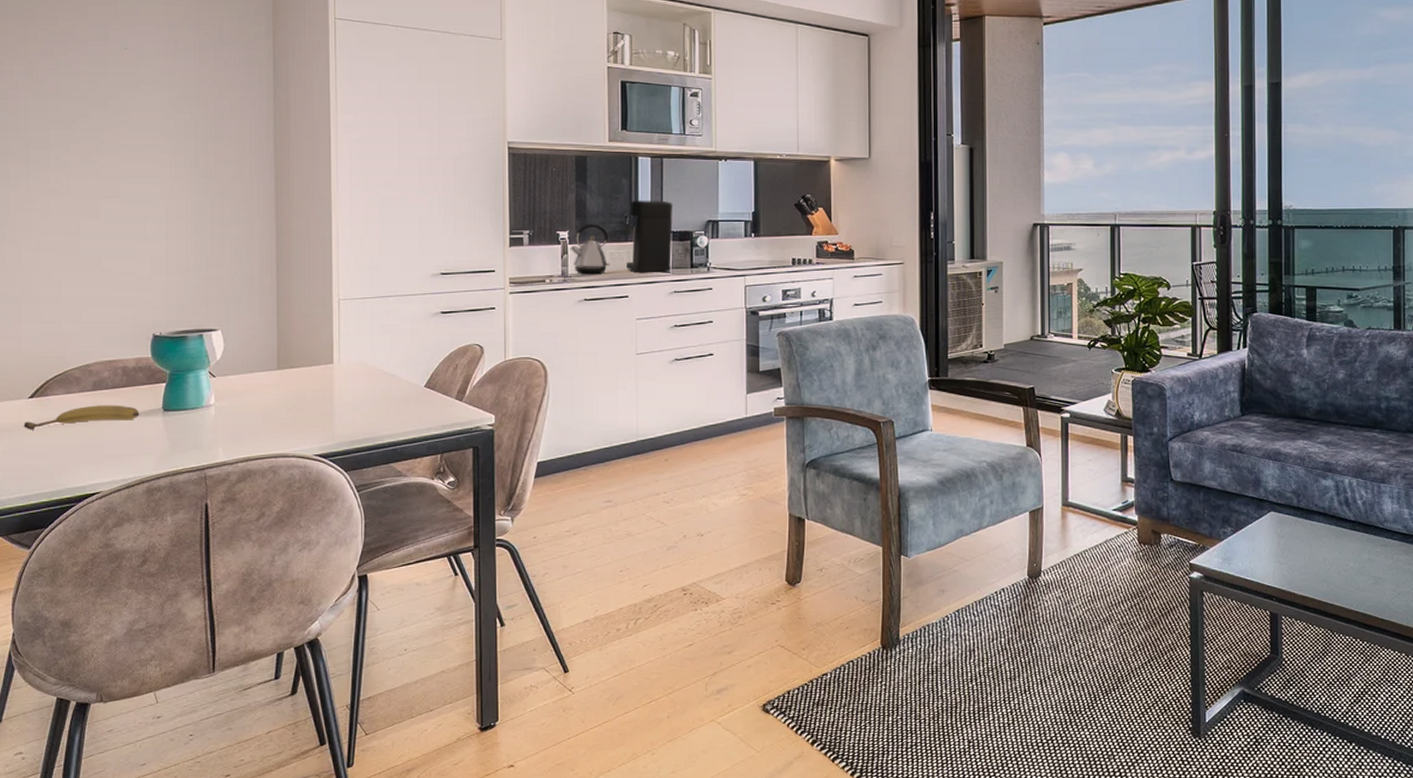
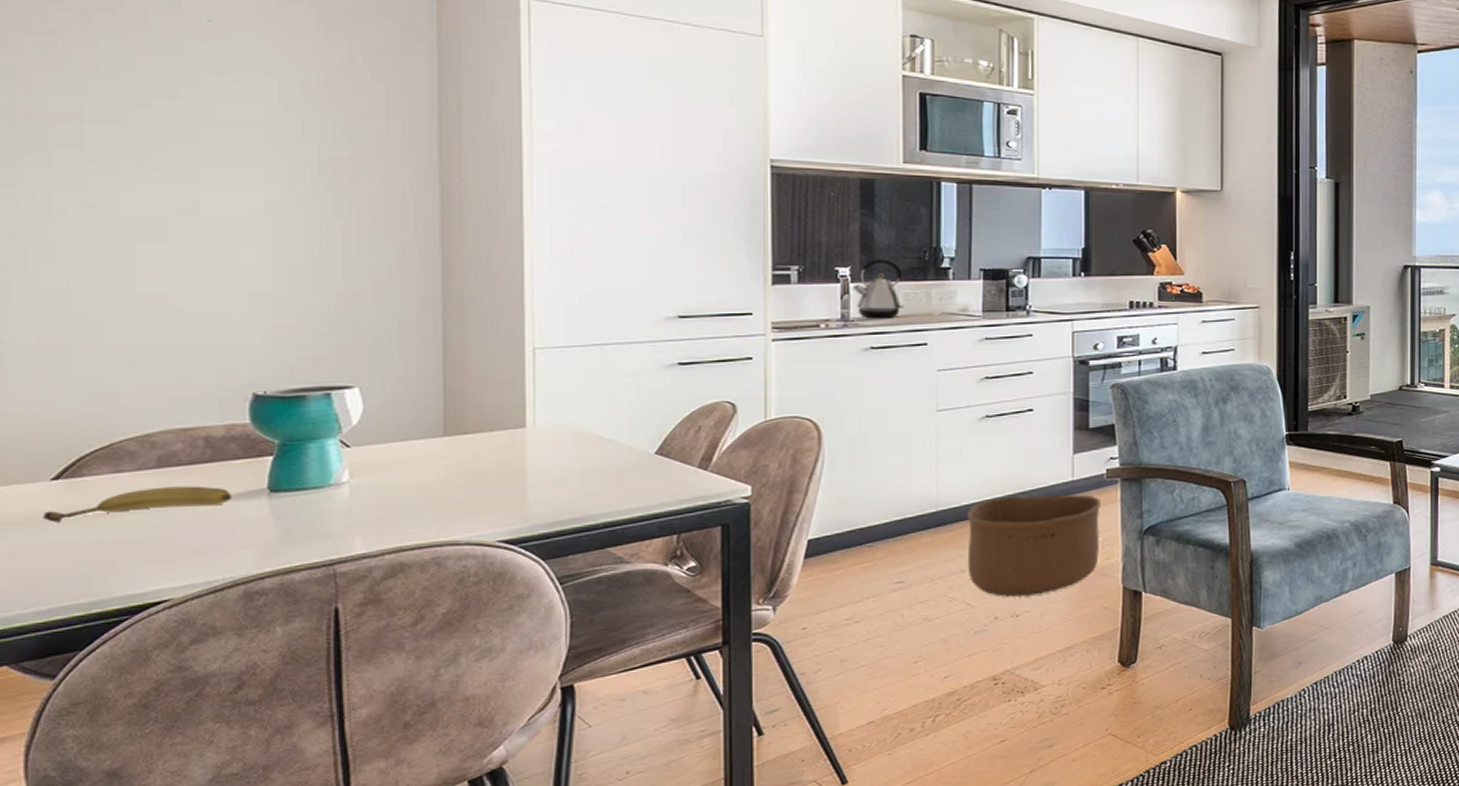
coffee maker: present [626,200,673,273] -> none [925,232,984,317]
basket: none [661,429,770,518] -> present [967,494,1101,597]

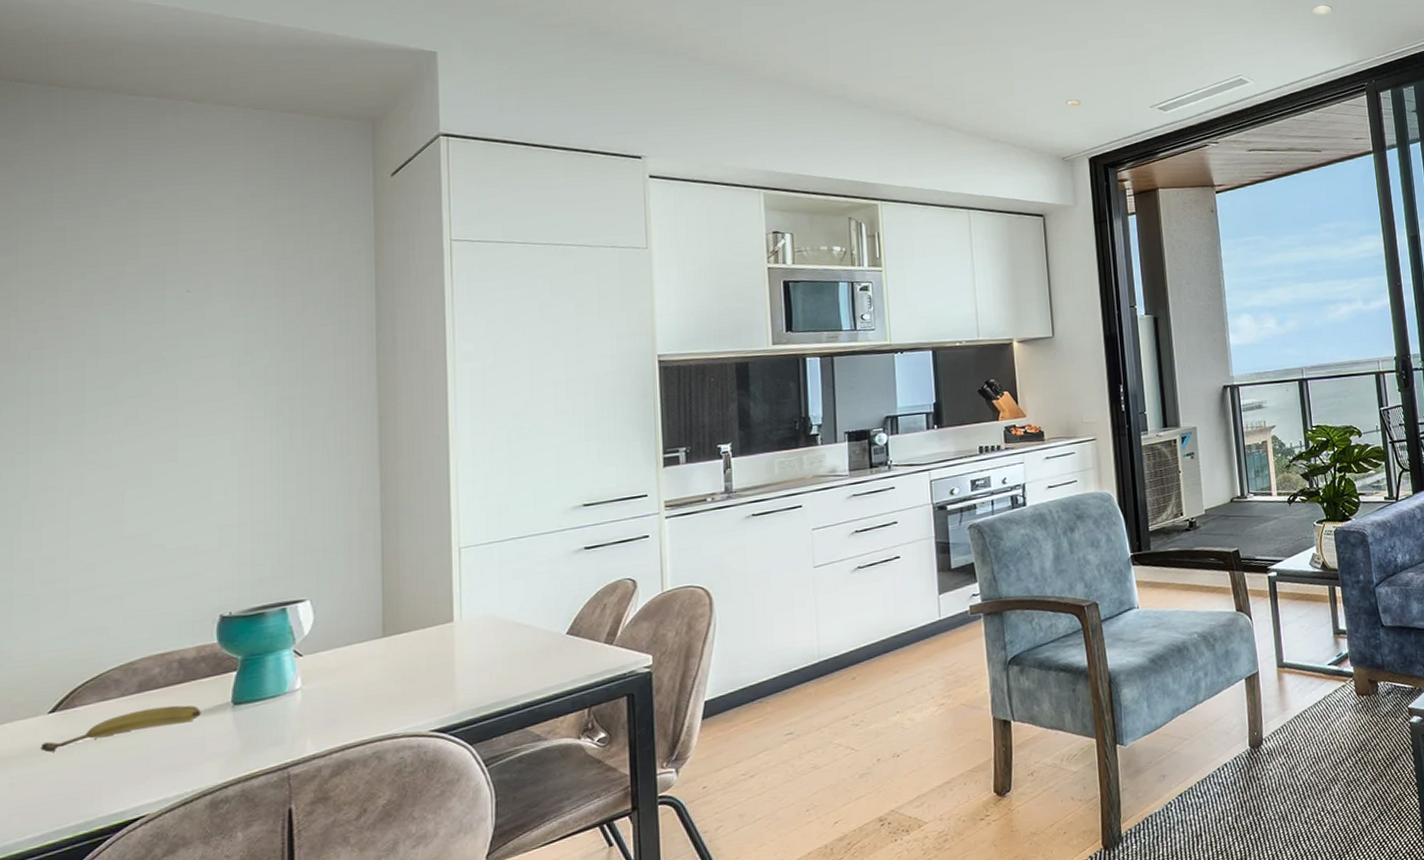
kettle: present [852,259,905,319] -> none [733,432,780,488]
basket: present [967,494,1101,597] -> none [846,632,969,739]

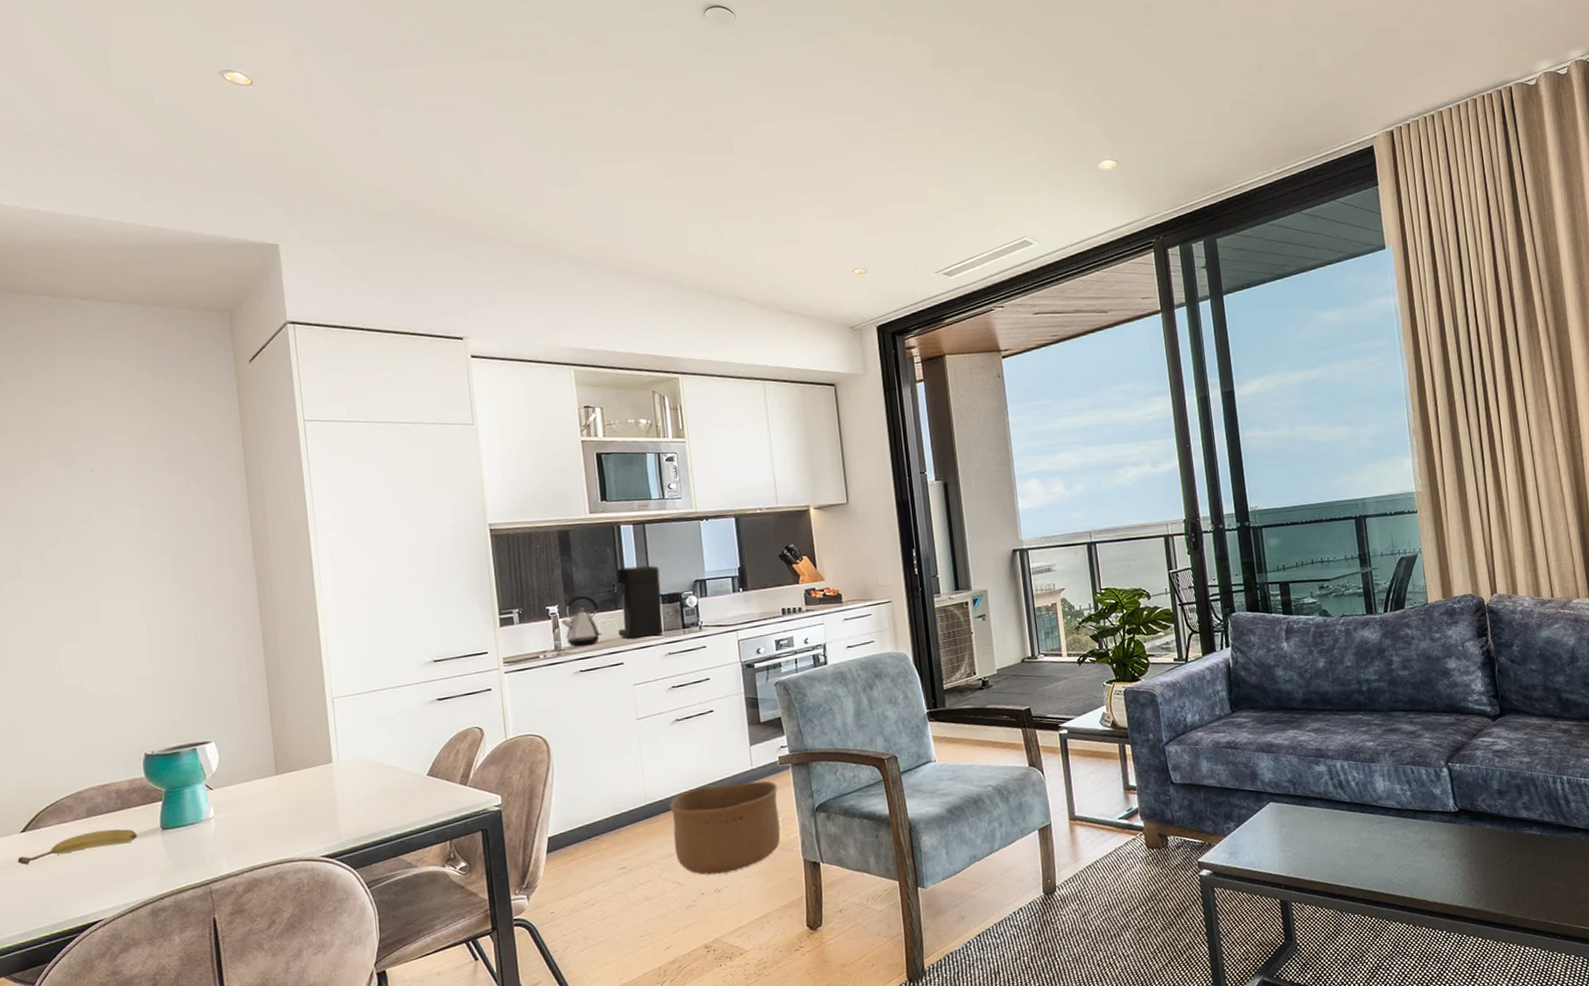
kettle: none [733,432,780,488] -> present [561,595,603,646]
coffee maker: none [798,400,849,480] -> present [617,565,664,639]
basket: none [846,632,969,739] -> present [670,781,781,875]

